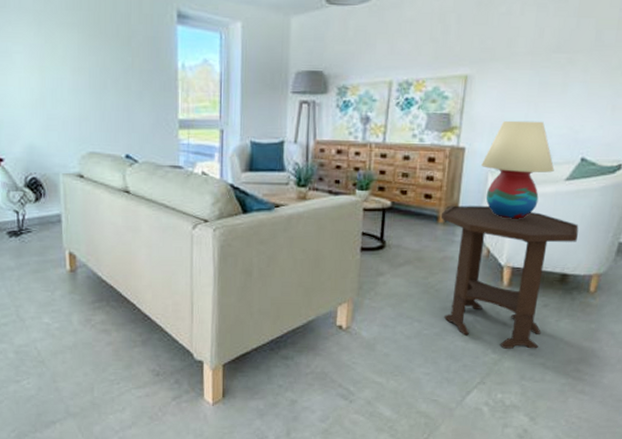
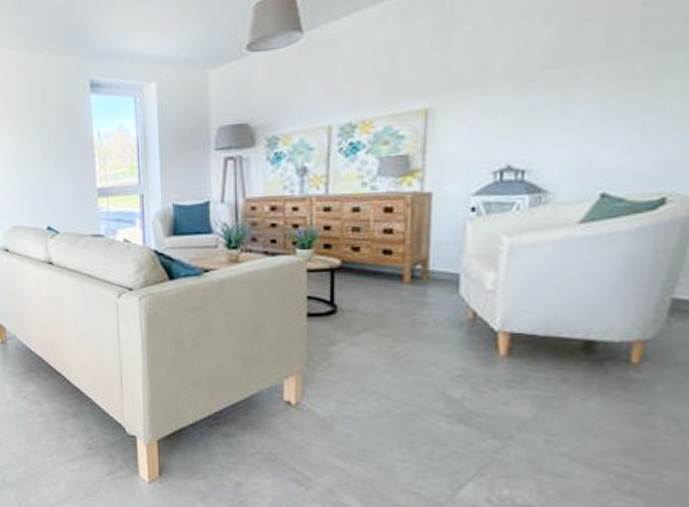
side table: present [441,205,579,349] -> none [407,260,606,435]
table lamp: present [481,120,555,219] -> none [456,153,561,274]

